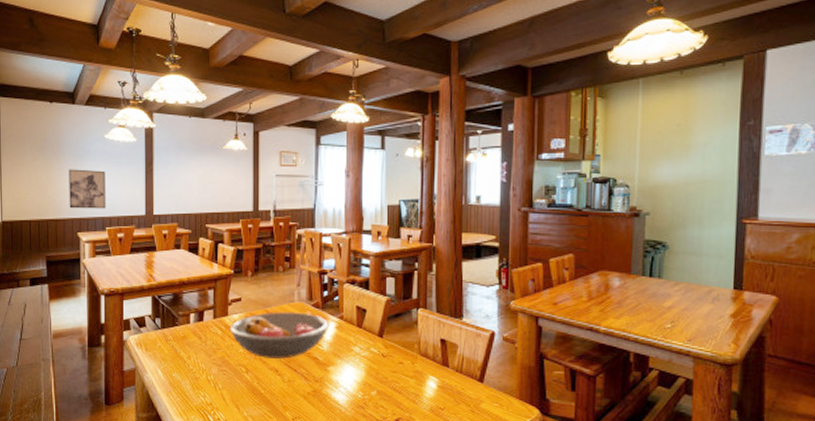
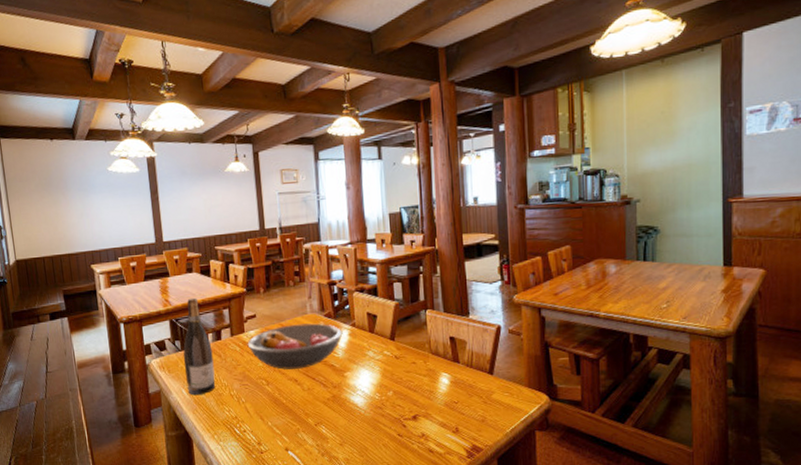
wall art: present [69,169,106,209] -> none [76,202,116,242]
wine bottle: none [162,275,193,377] -> present [183,297,216,396]

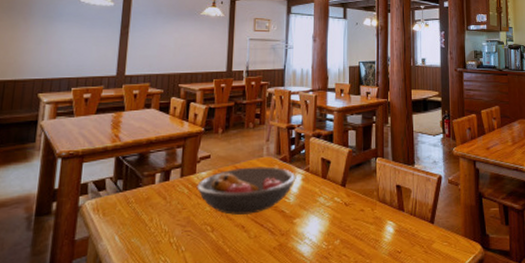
wine bottle: present [183,297,216,396] -> none [121,134,158,243]

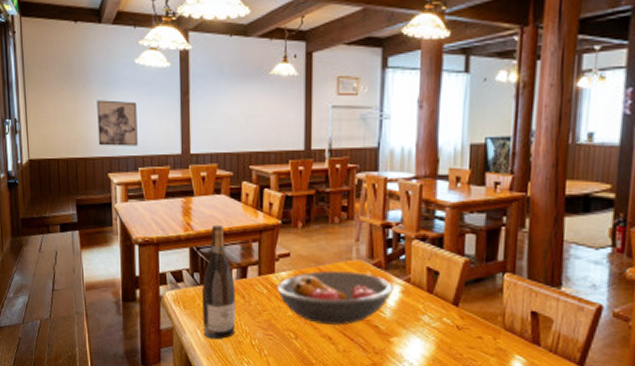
wall art: none [32,30,77,70] -> present [97,100,138,146]
wine bottle: none [121,134,158,243] -> present [201,224,236,340]

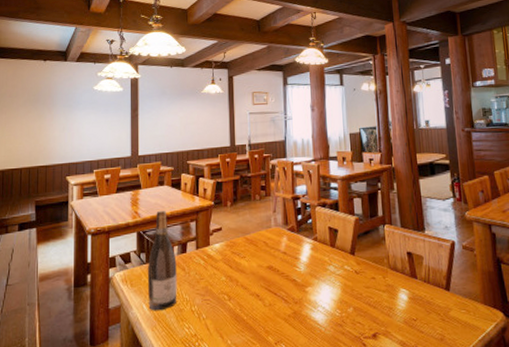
wall art: present [97,100,138,146] -> none [59,118,94,155]
fruit bowl: present [276,270,394,326] -> none [211,237,305,284]

